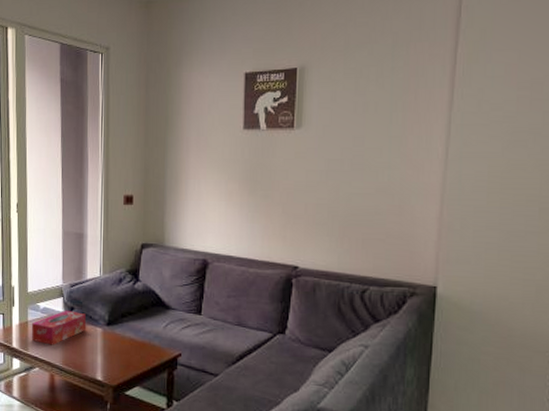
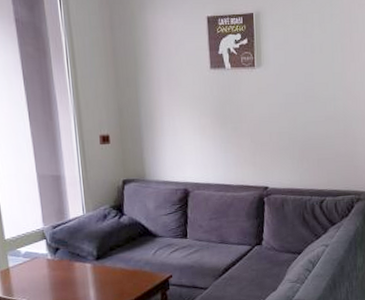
tissue box: present [31,310,86,346] -> none [13,251,74,288]

